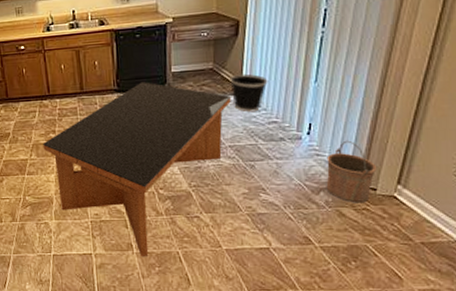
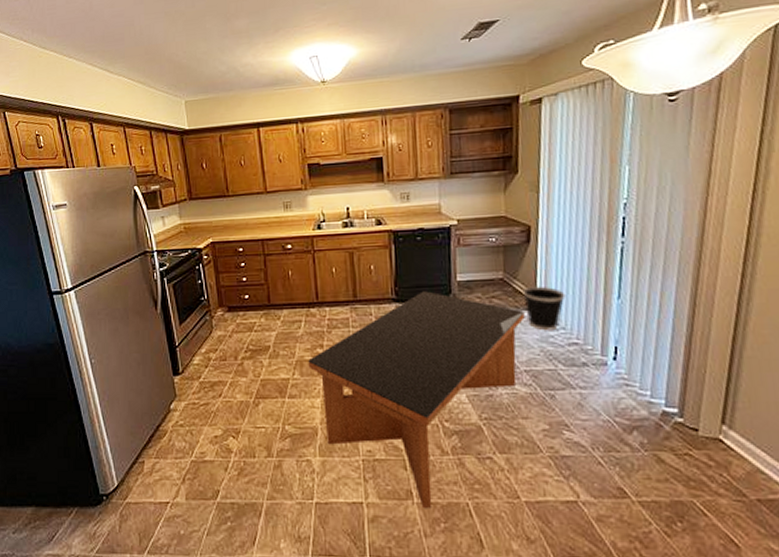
bucket: present [326,140,377,203] -> none [637,368,697,447]

